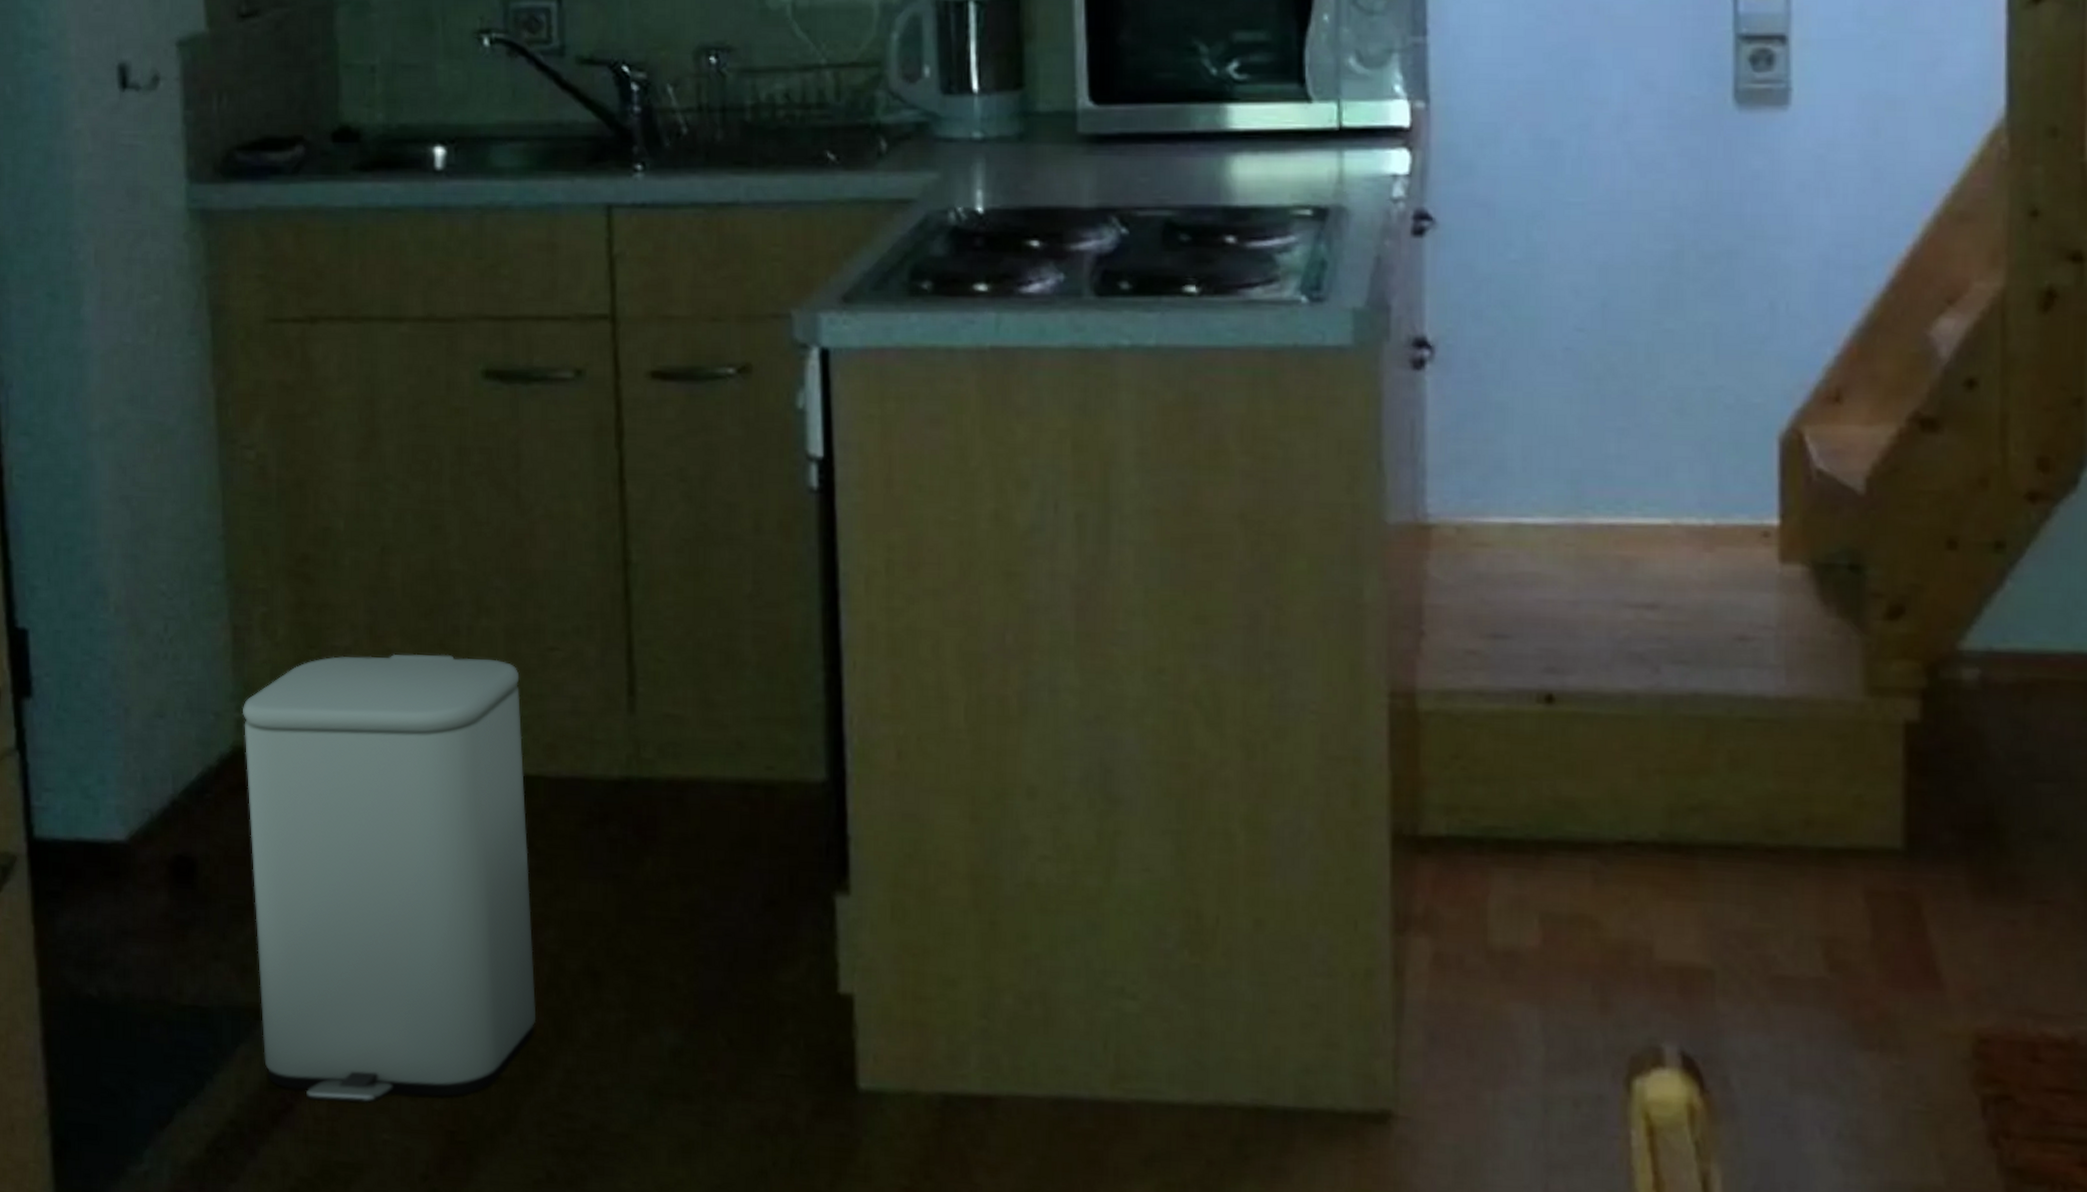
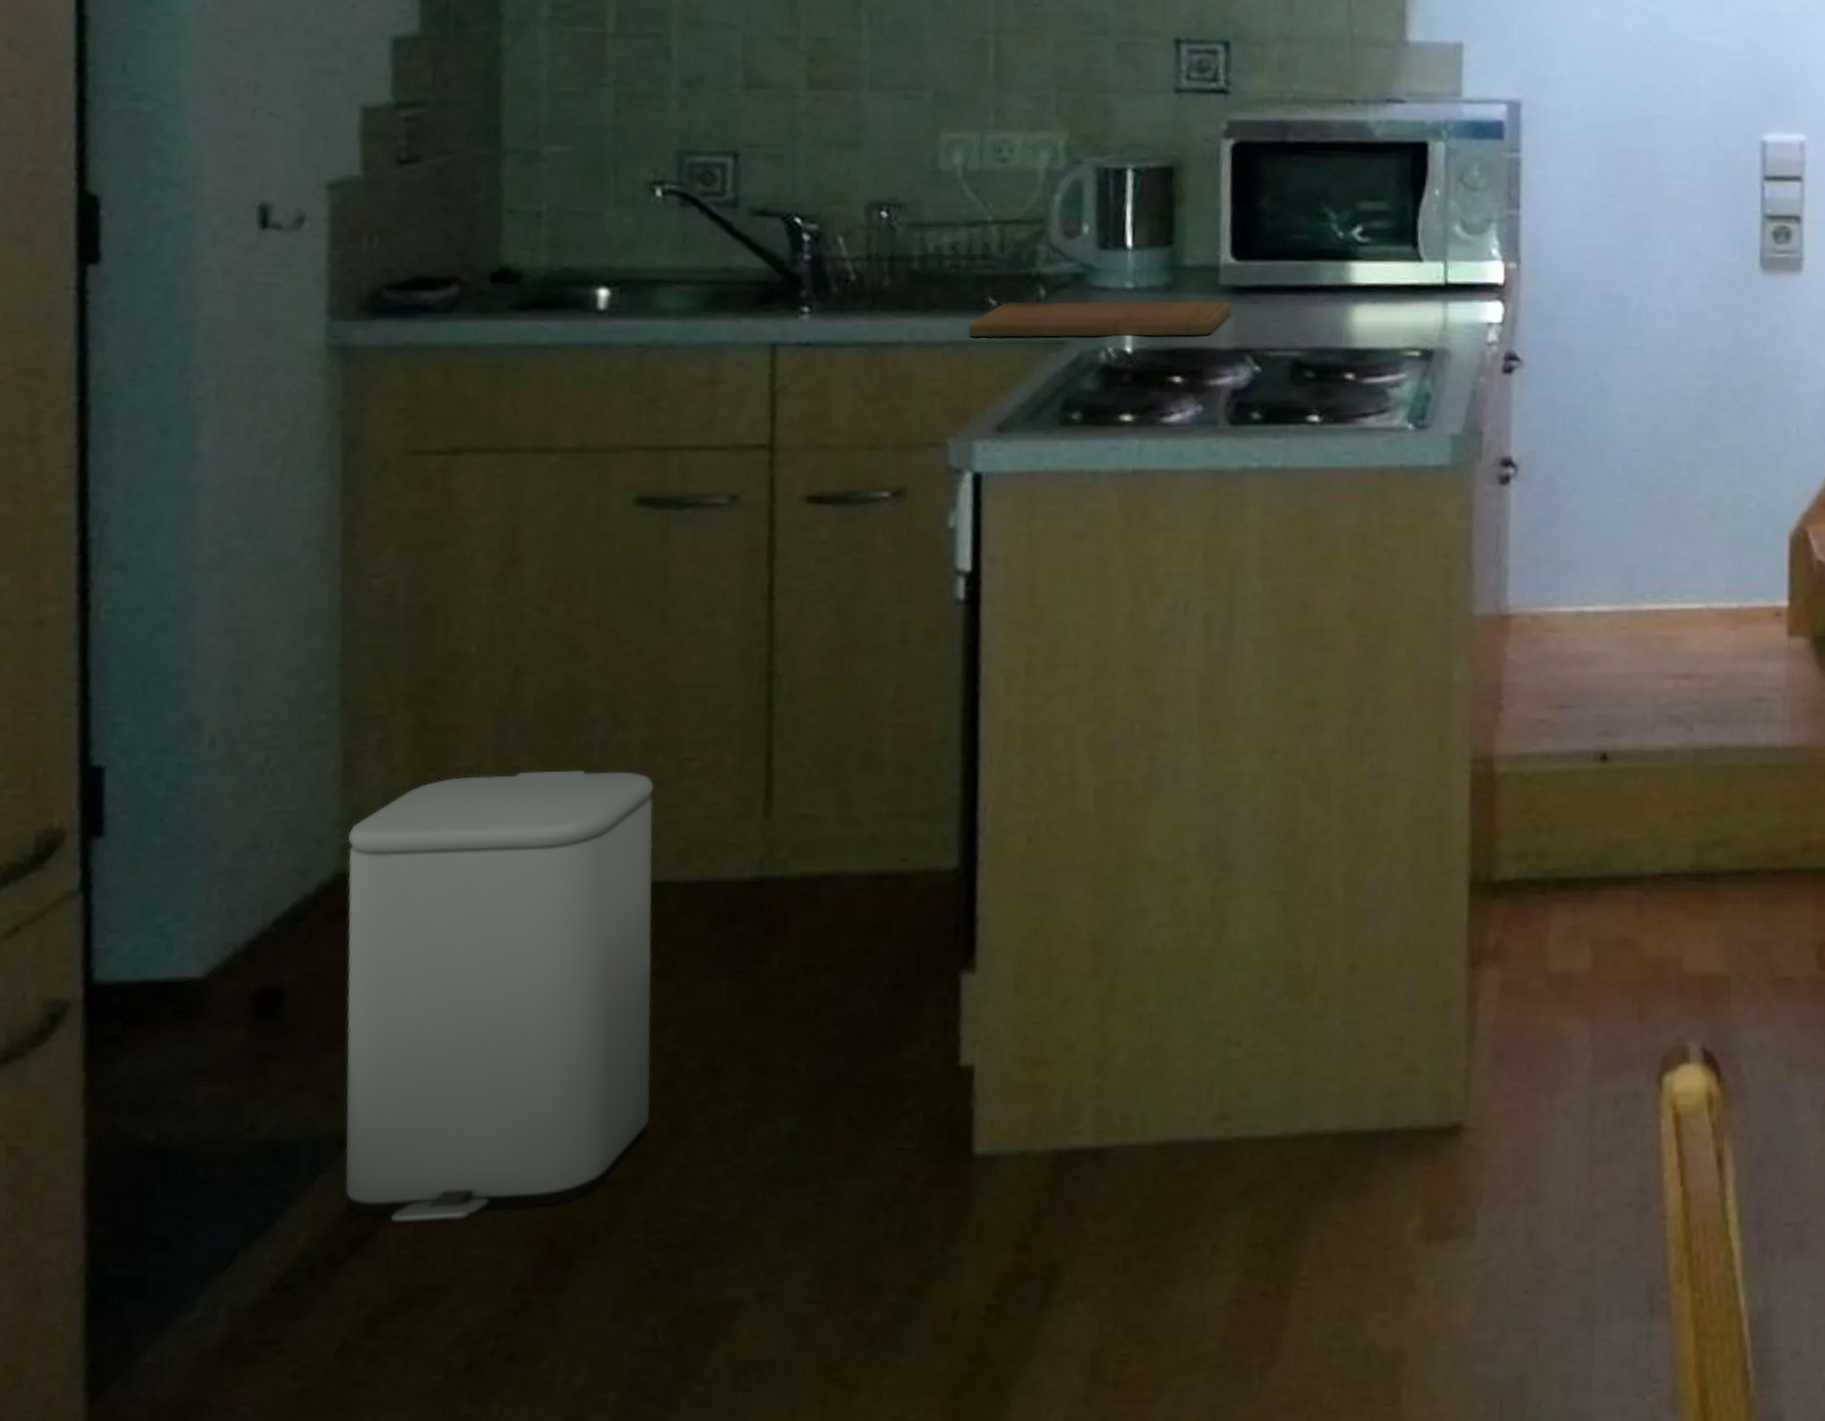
cutting board: none [807,151,1091,197] -> present [968,300,1231,338]

